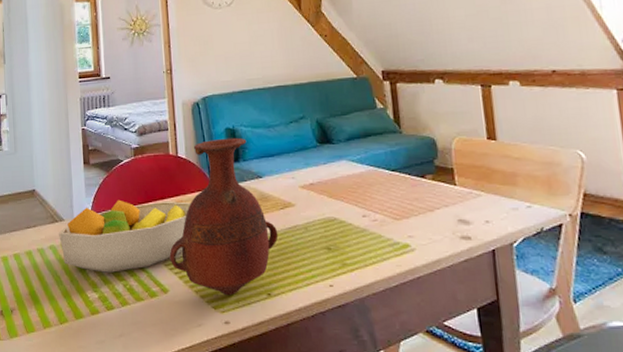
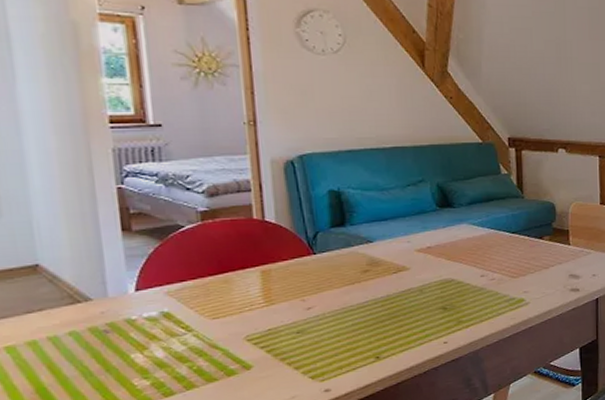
fruit bowl: present [59,199,191,273] -> none [83,271,283,356]
vase: present [169,137,279,296] -> none [253,200,390,364]

